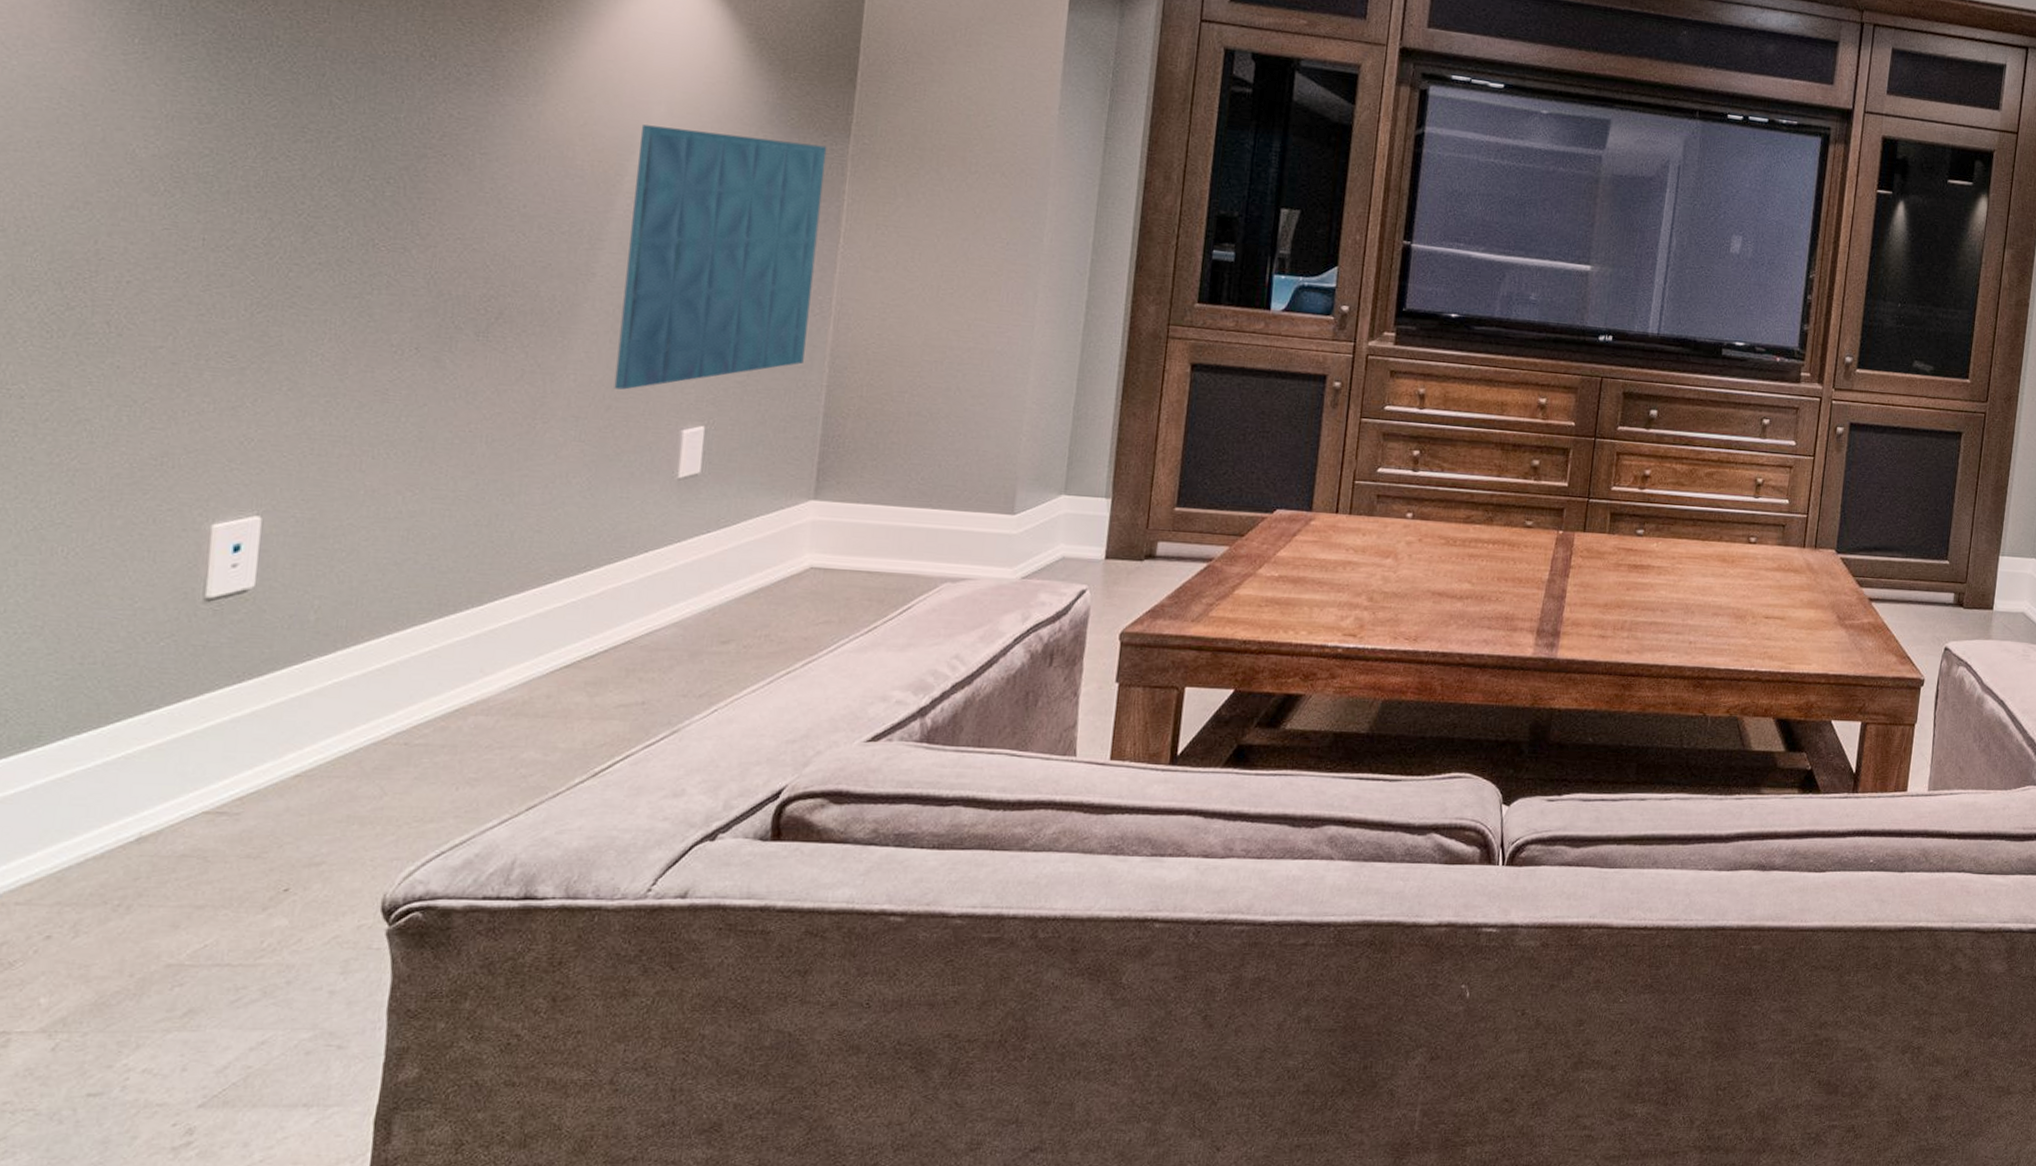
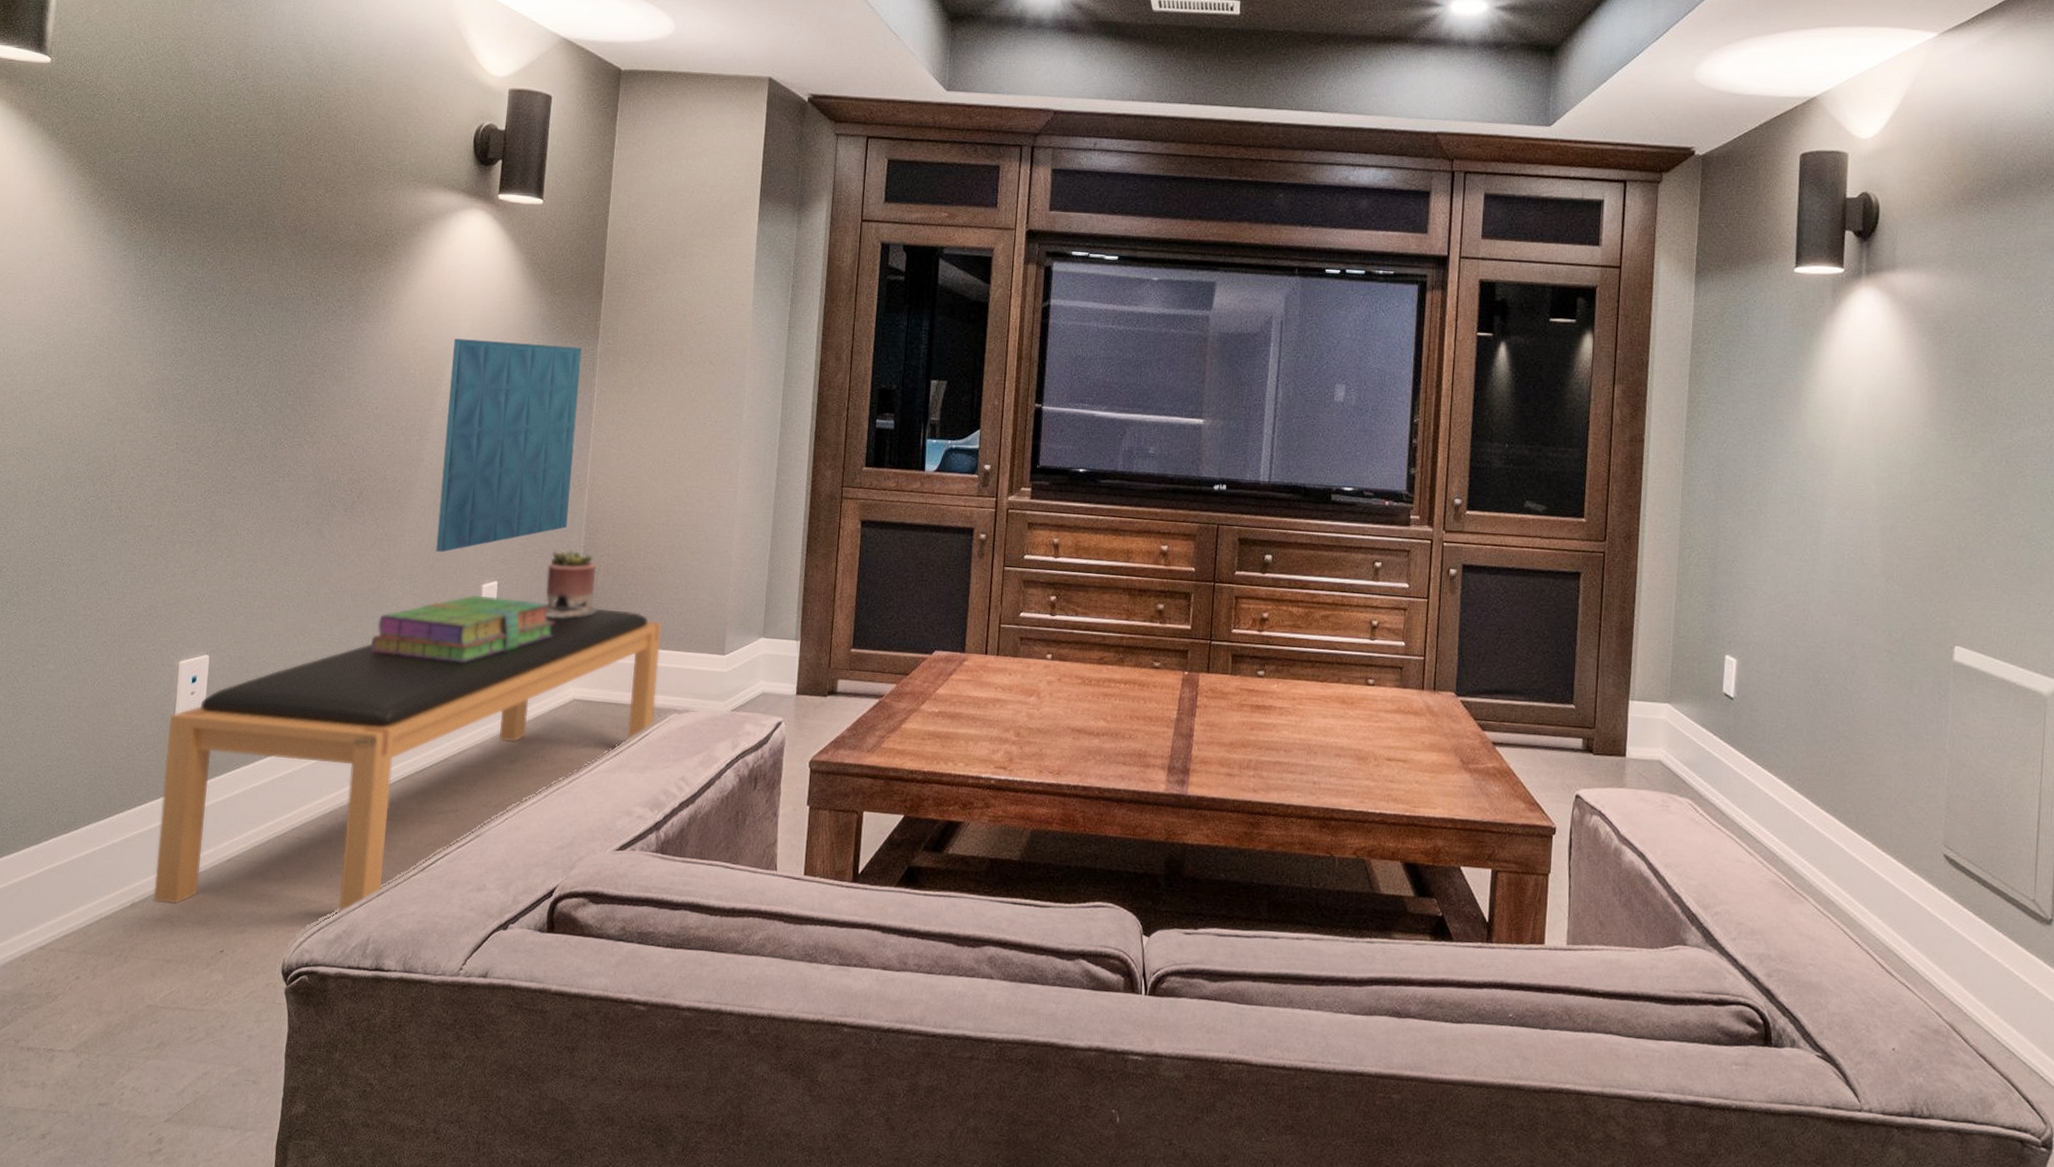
bench: none [174,456,932,835] -> present [154,606,662,913]
stack of books: none [516,443,784,525] -> present [371,595,554,662]
succulent planter: none [772,390,843,471] -> present [545,550,596,618]

